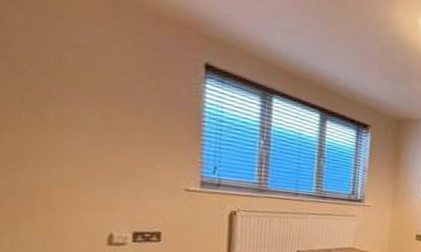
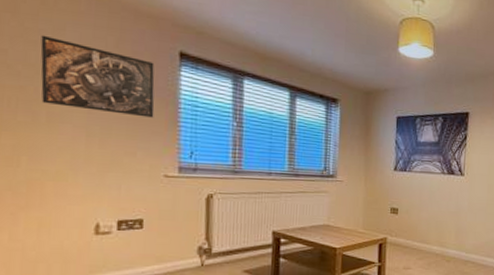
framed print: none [49,31,177,130] -> present [40,35,155,118]

